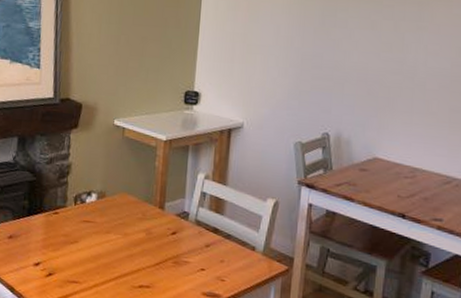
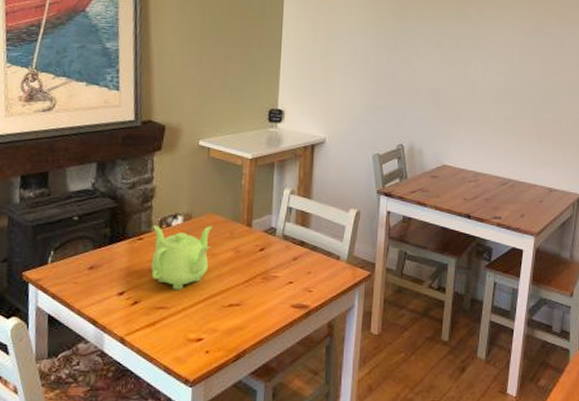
teapot: none [65,200,125,266] -> present [150,224,213,290]

